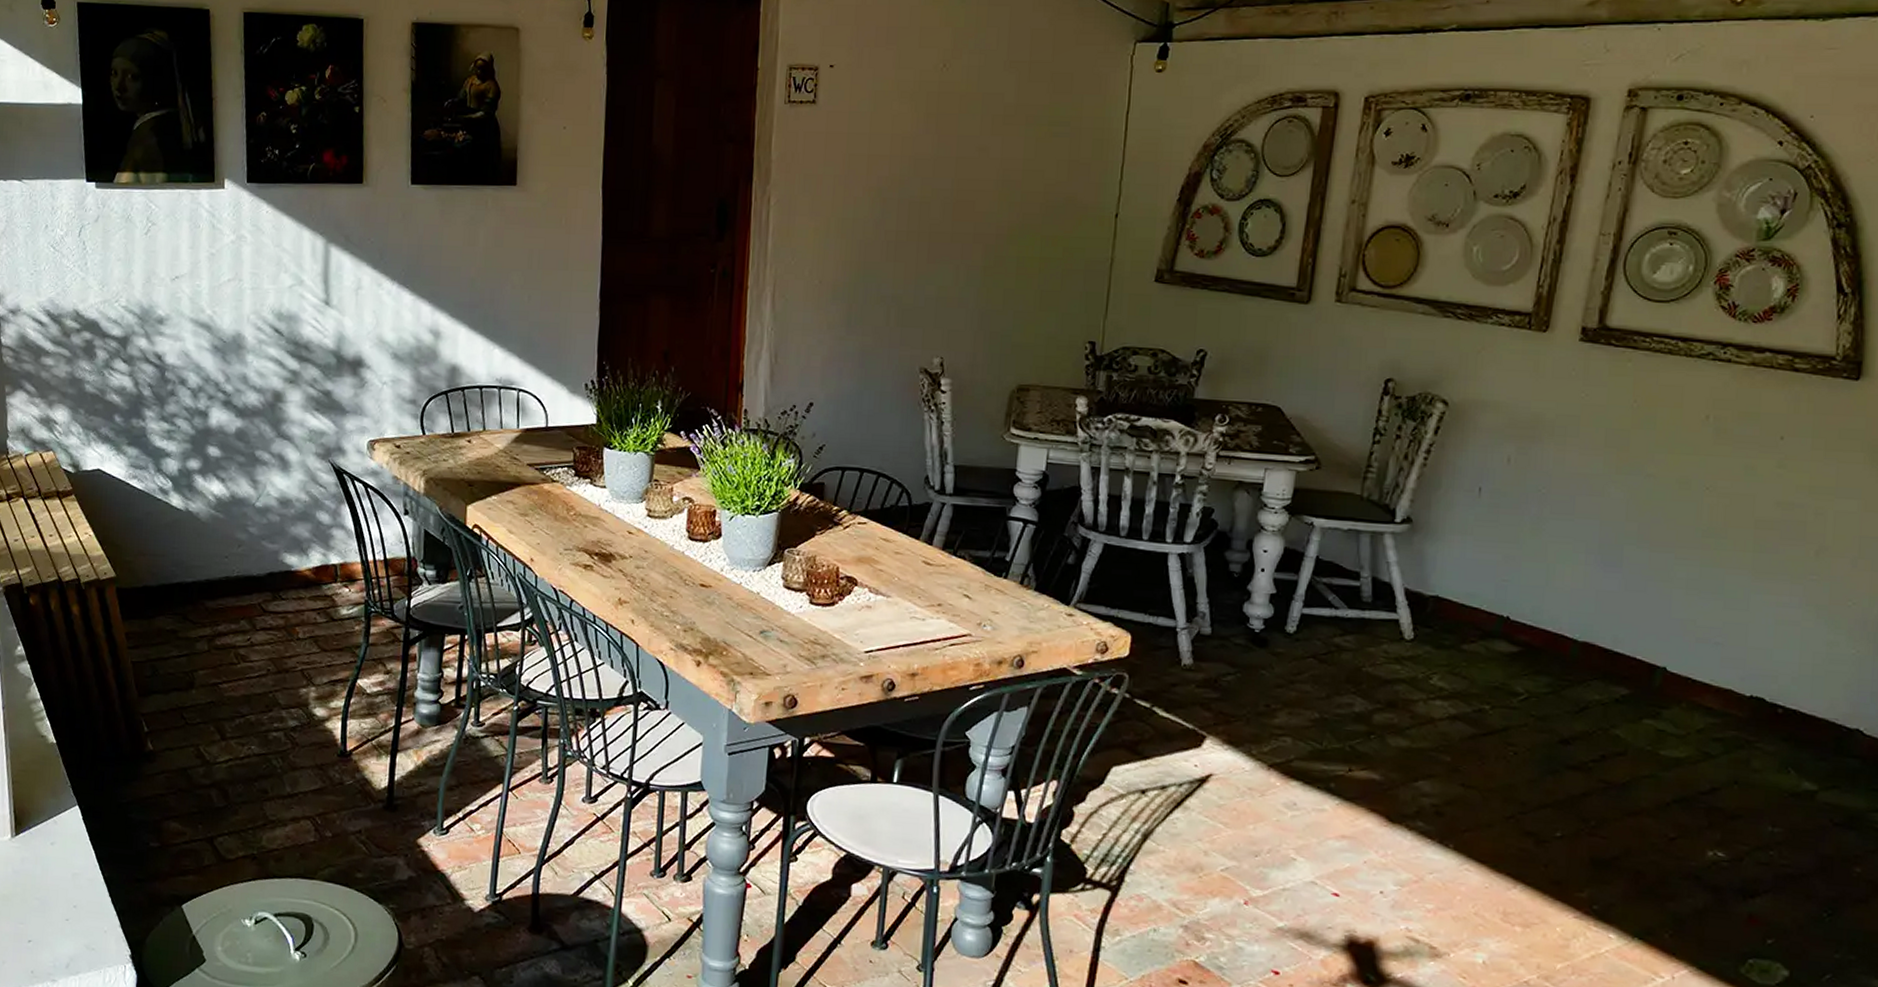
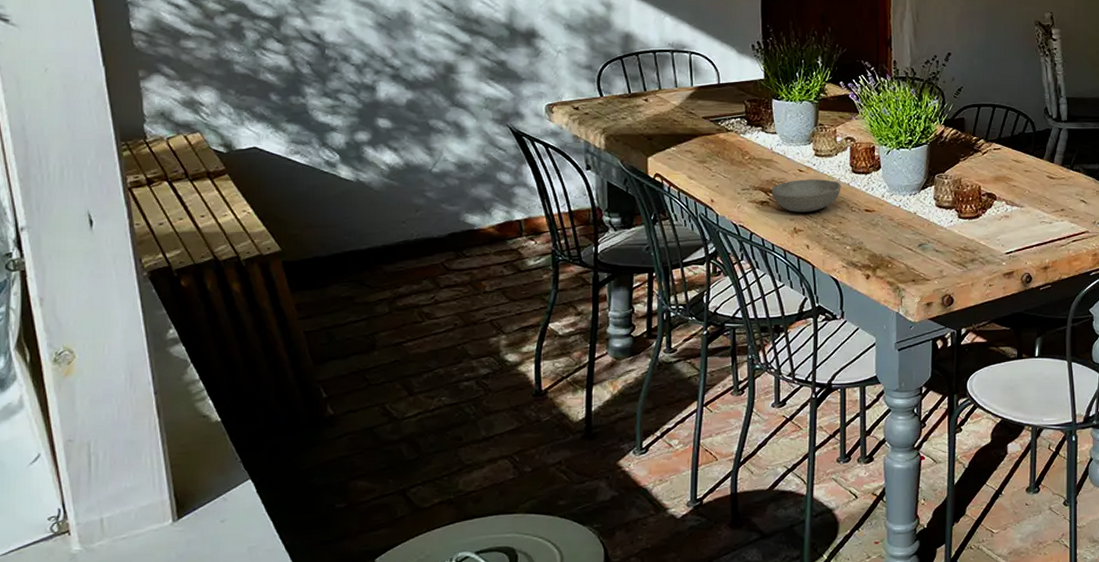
soup bowl: none [596,543,675,582] -> present [771,179,841,212]

